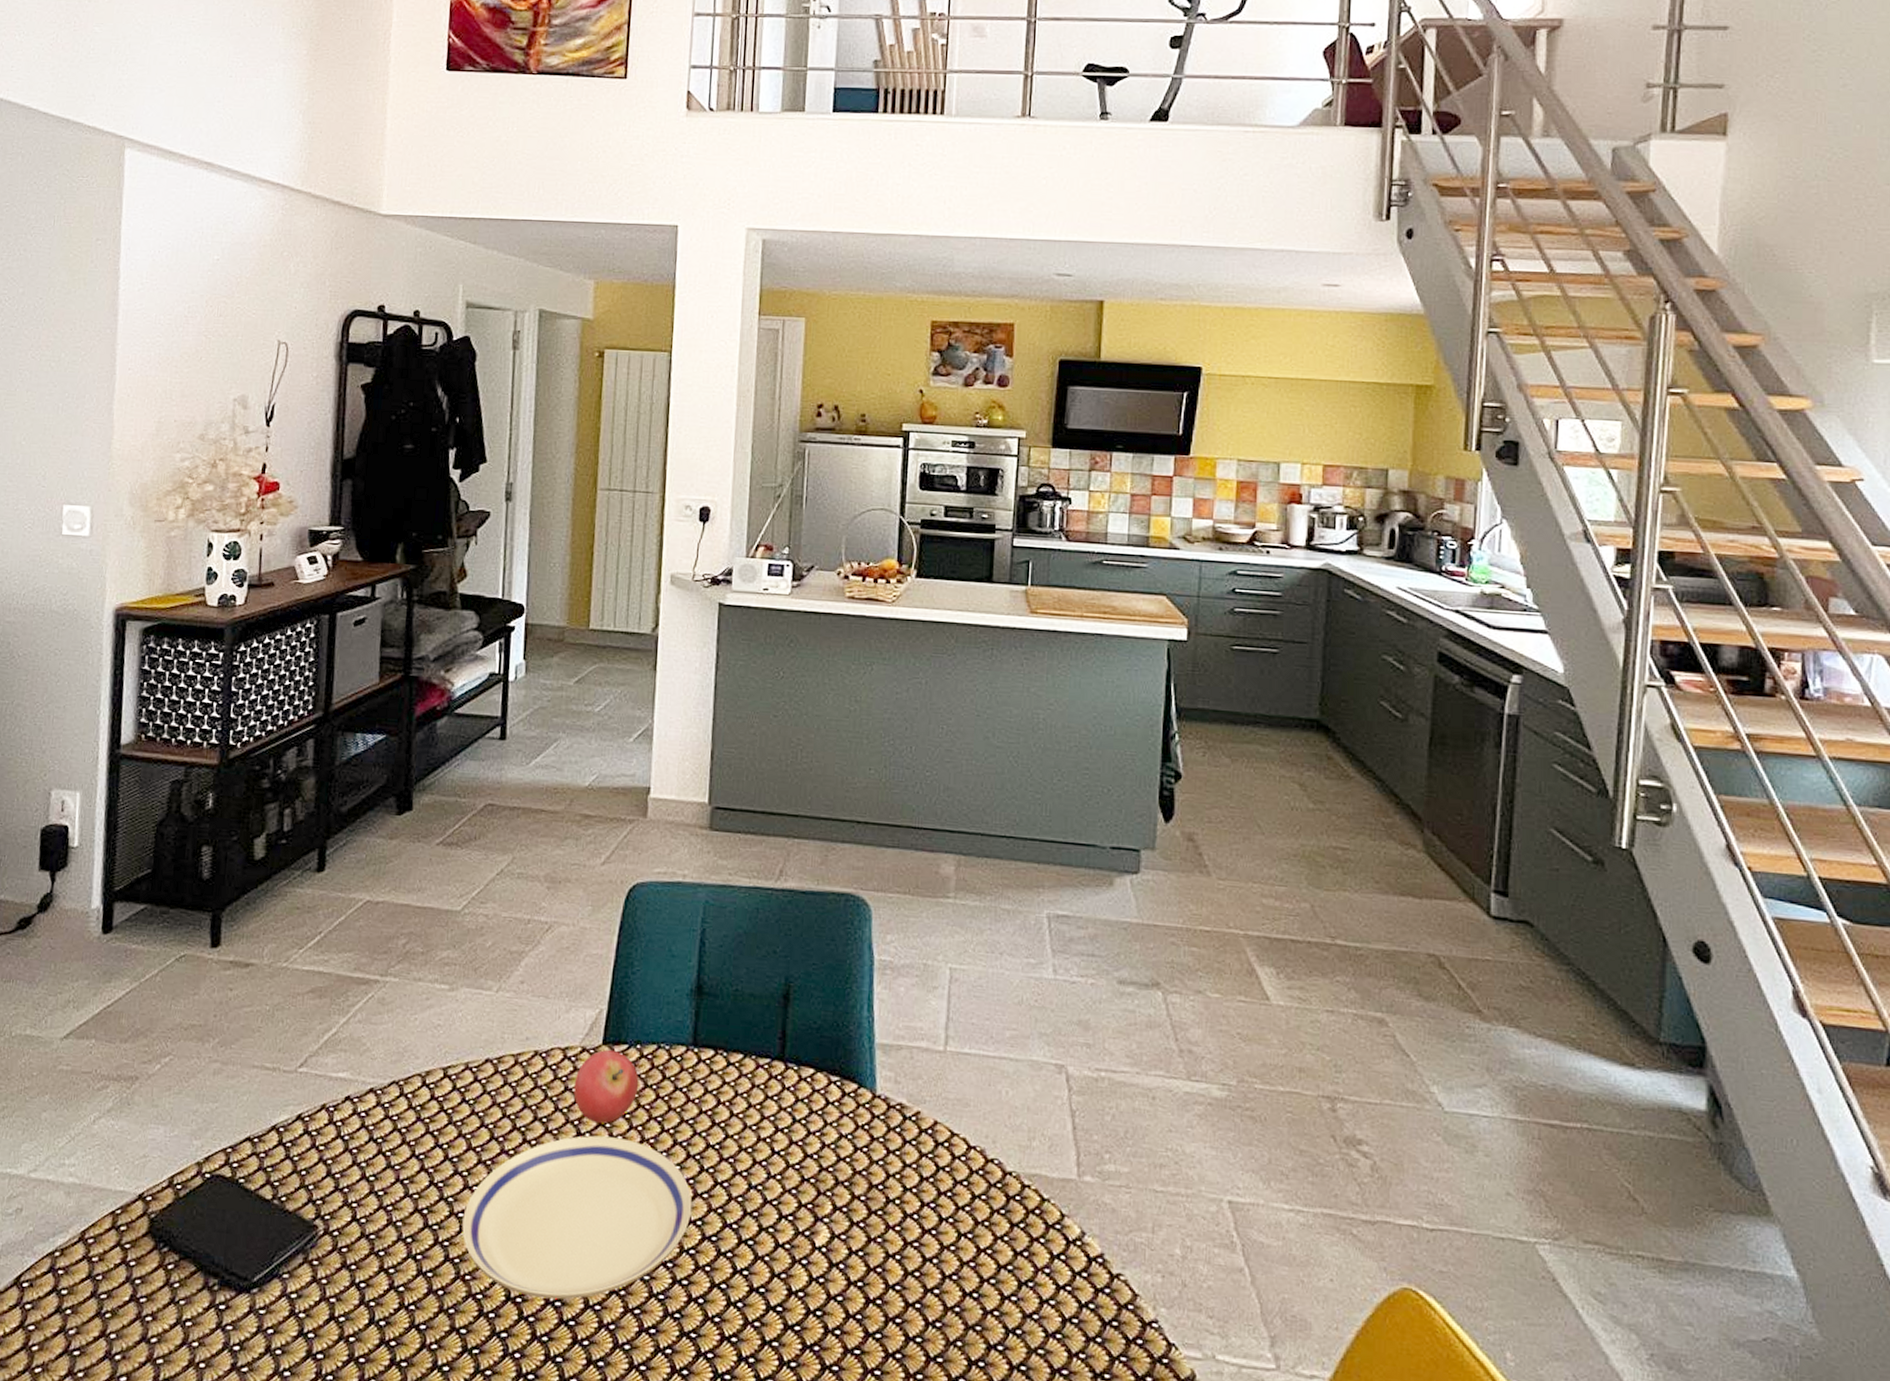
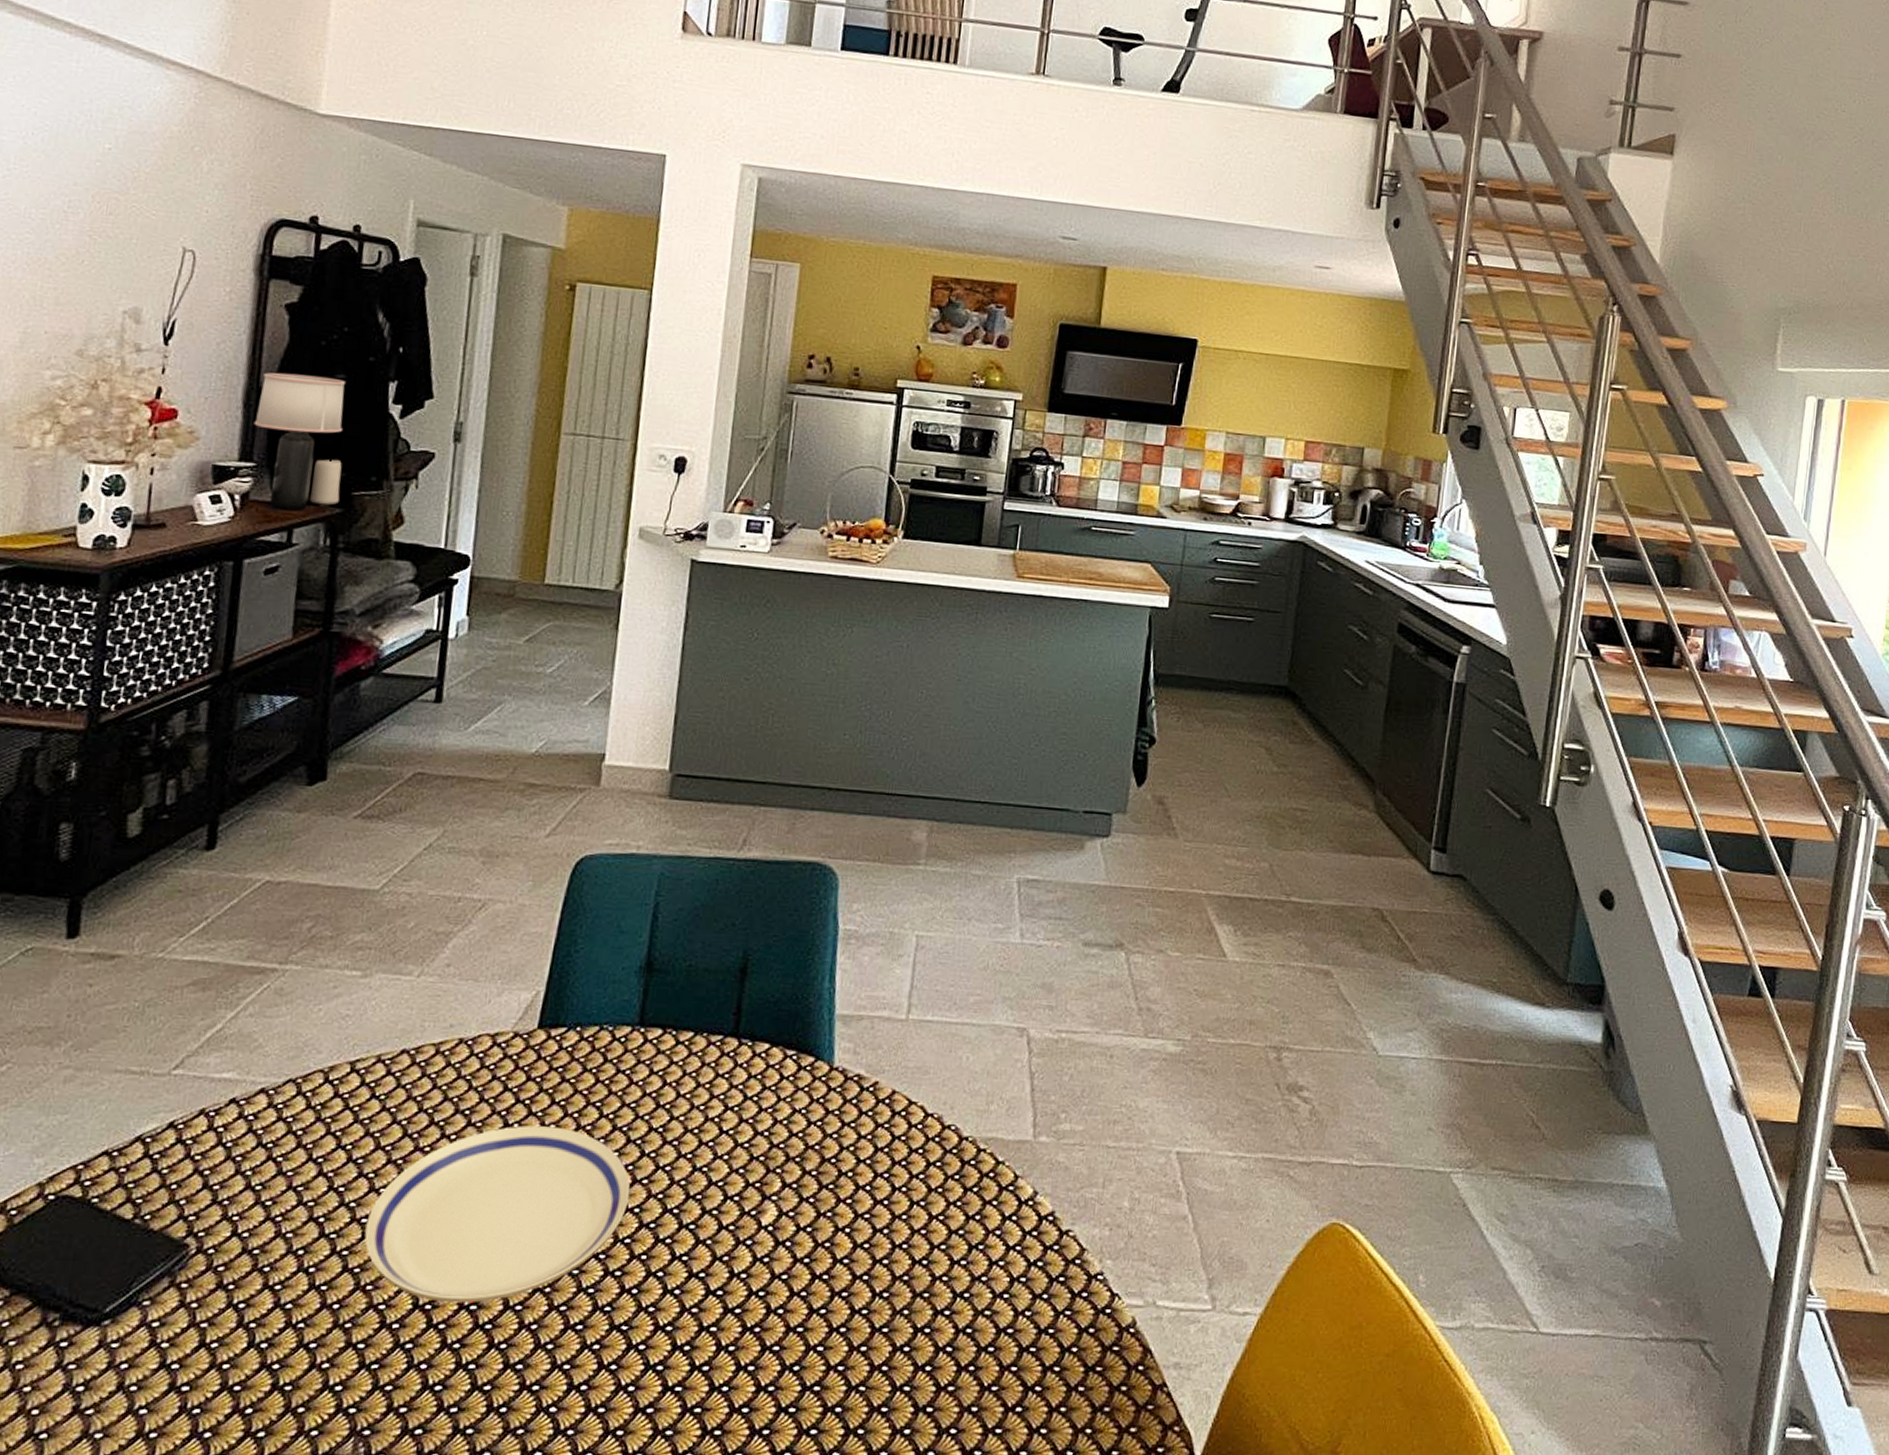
table lamp: none [340,446,413,570] -> present [253,372,345,512]
candle: none [388,520,413,563] -> present [310,459,342,506]
fruit: present [573,1049,639,1124] -> none [502,1033,578,1113]

